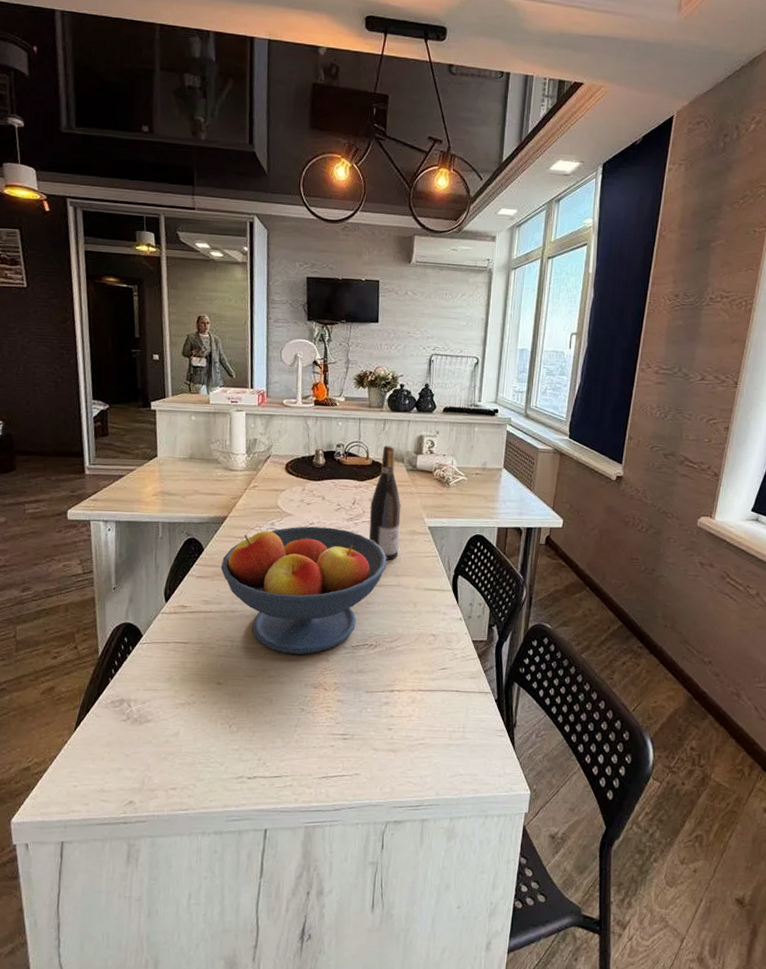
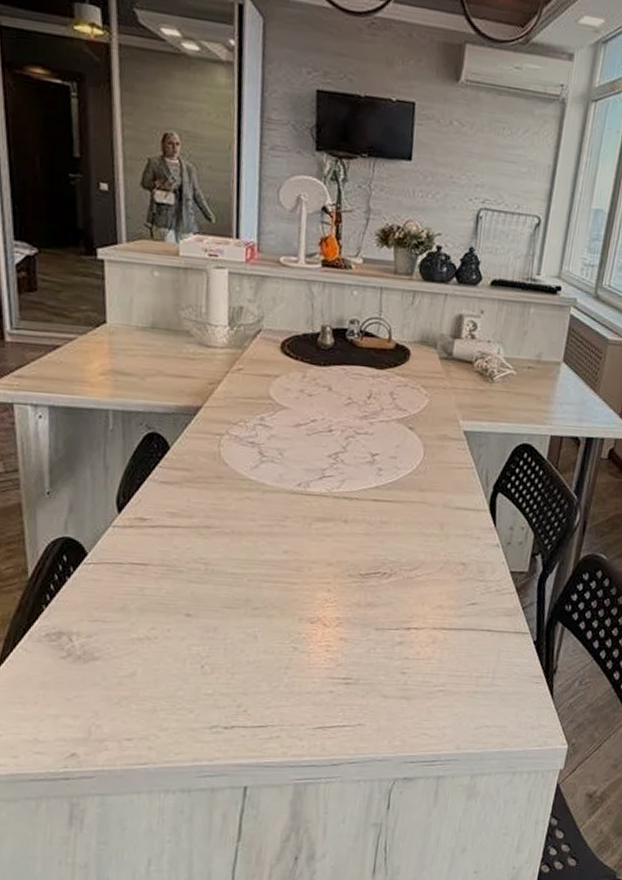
fruit bowl: present [220,526,387,654] -> none [192,423,409,583]
wine bottle: present [368,445,401,560] -> none [386,325,431,471]

